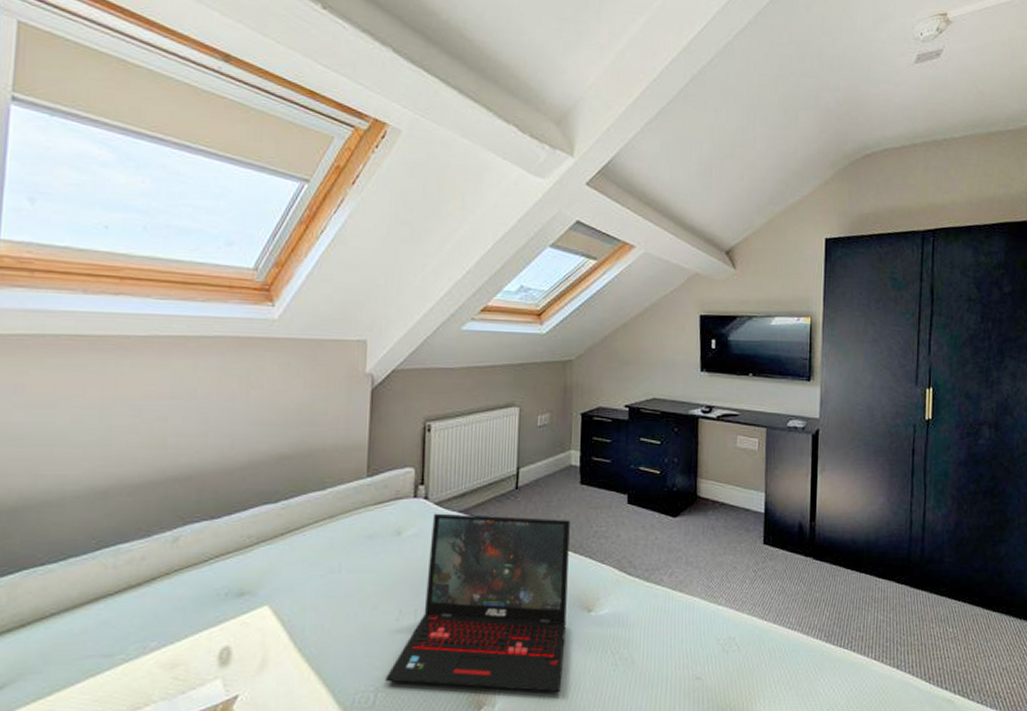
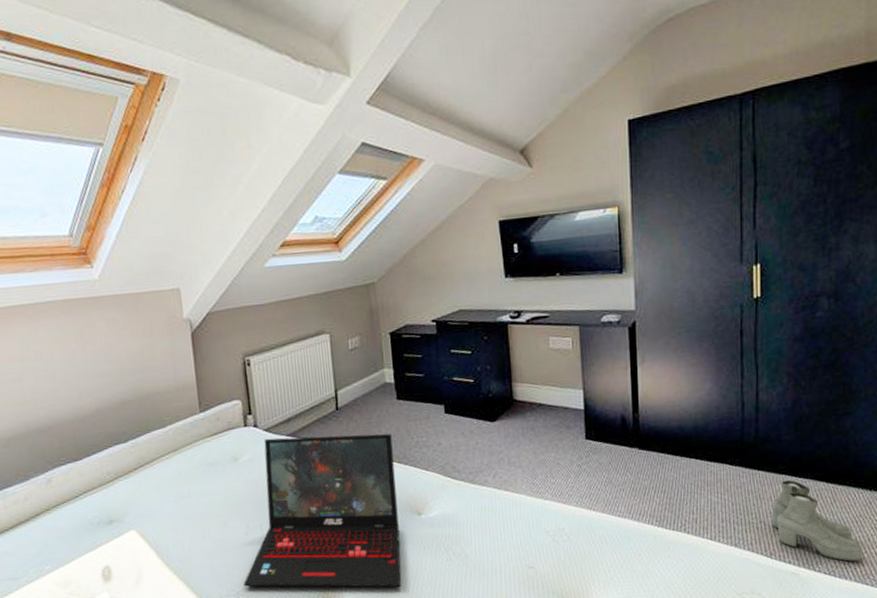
boots: none [931,602,1012,692] -> present [771,480,863,562]

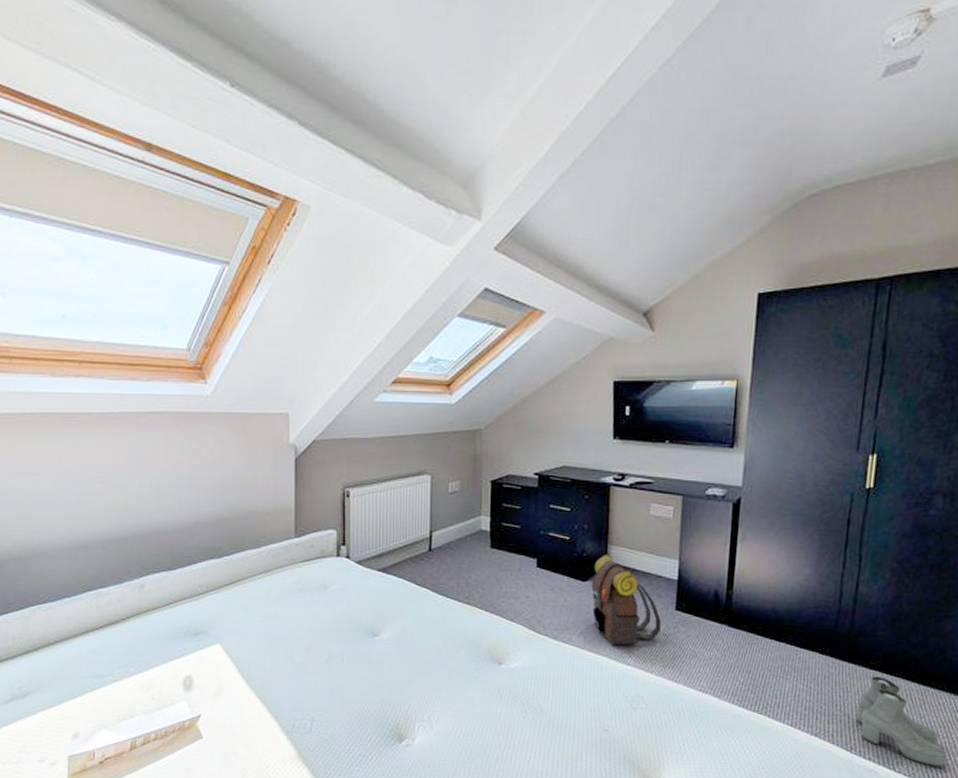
laptop: present [243,434,402,588] -> none [319,571,481,733]
backpack: none [500,393,573,482] -> present [591,555,661,645]

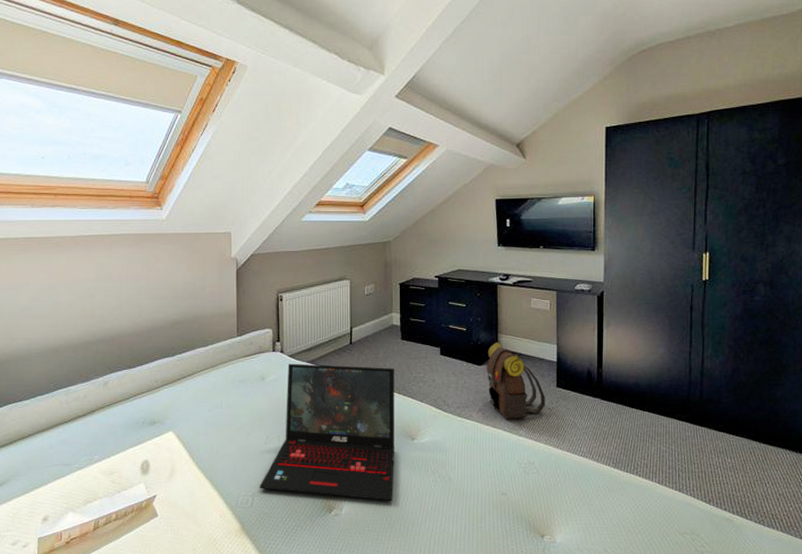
laptop: none [319,571,481,733] -> present [259,363,395,502]
boots: present [855,676,947,768] -> none [711,437,789,514]

